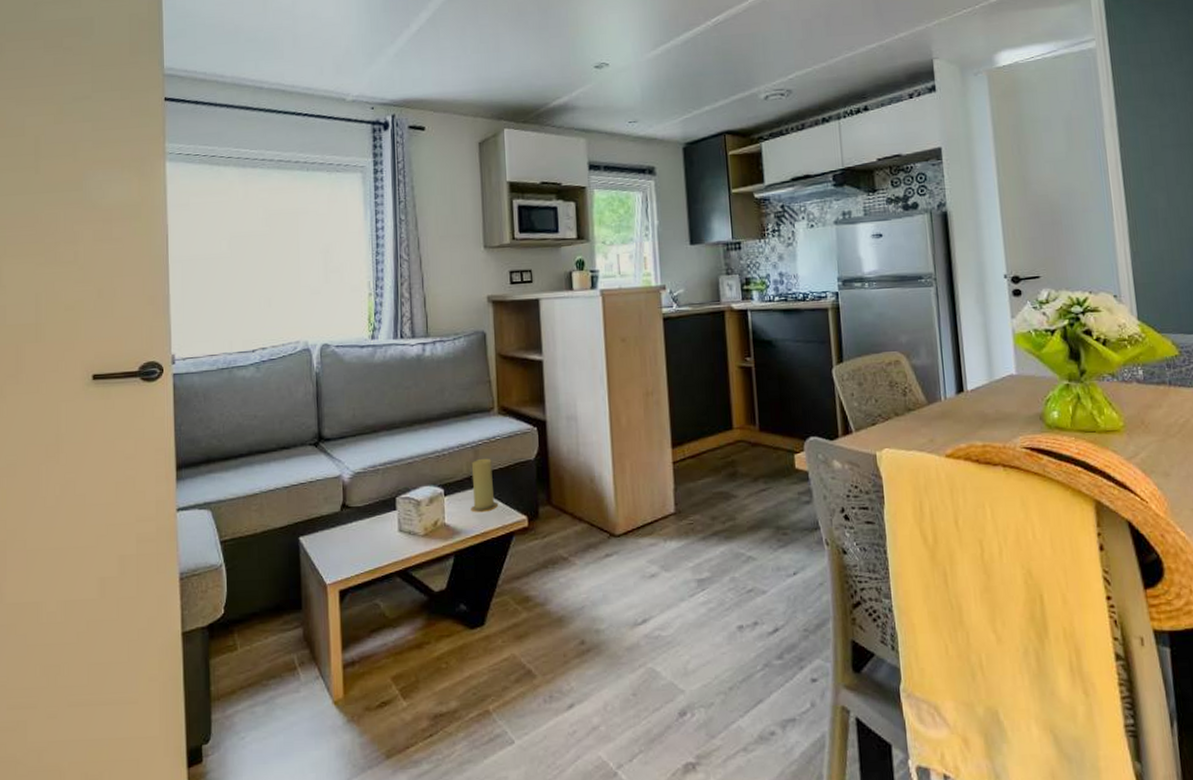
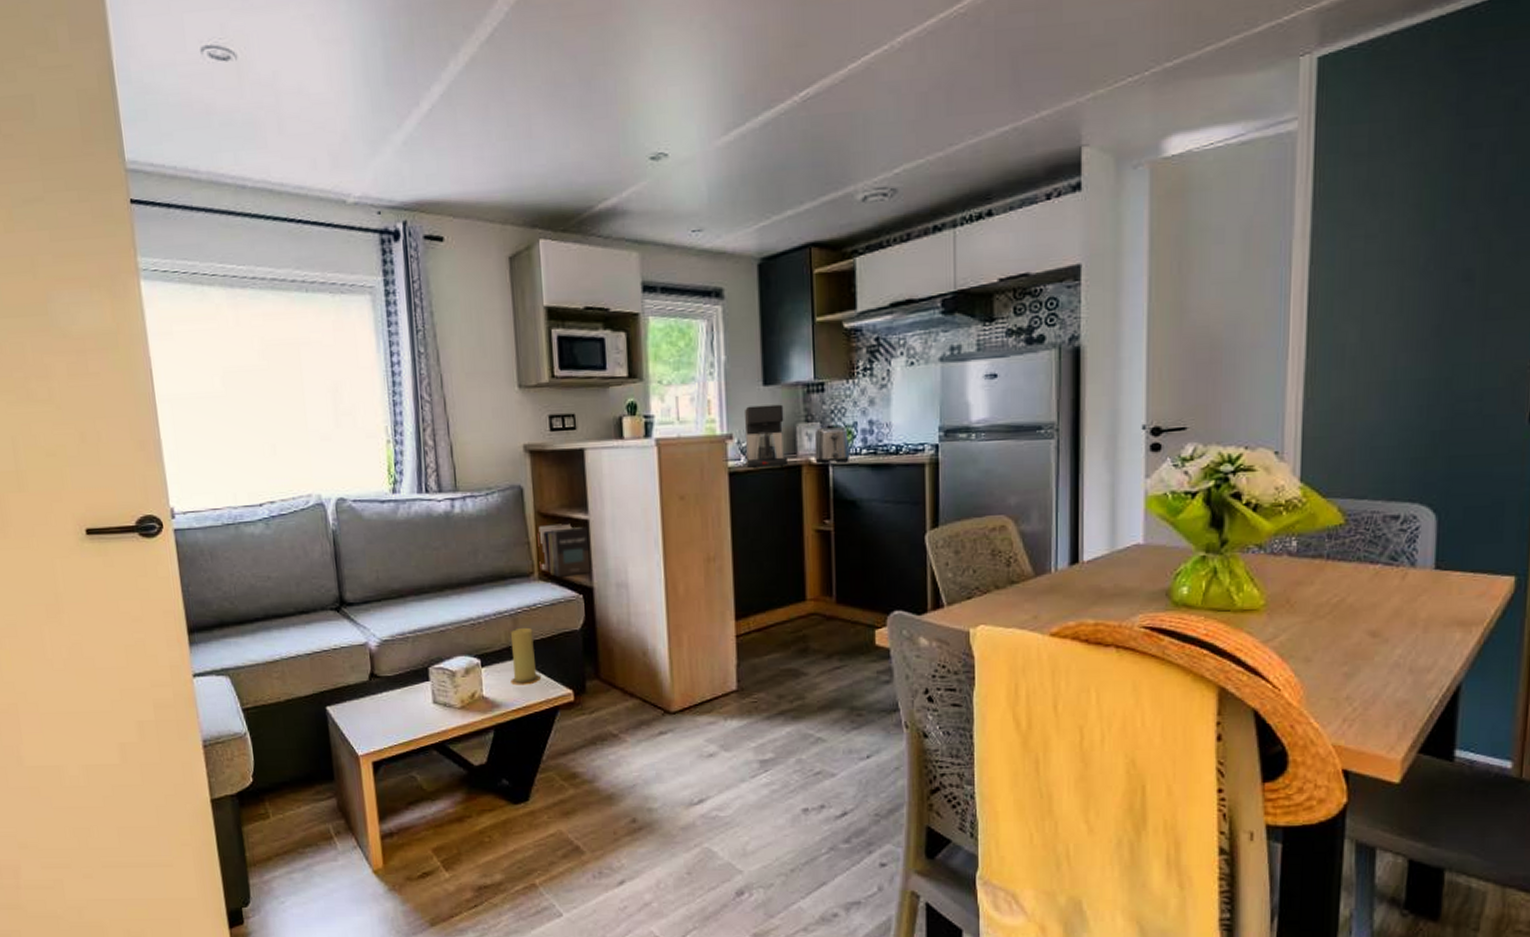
books: none [497,363,528,408] -> present [537,523,572,573]
books: none [506,366,544,412] -> present [547,527,591,577]
coffee maker: none [675,260,712,314] -> present [744,404,787,468]
toaster: none [734,278,765,310] -> present [814,427,849,464]

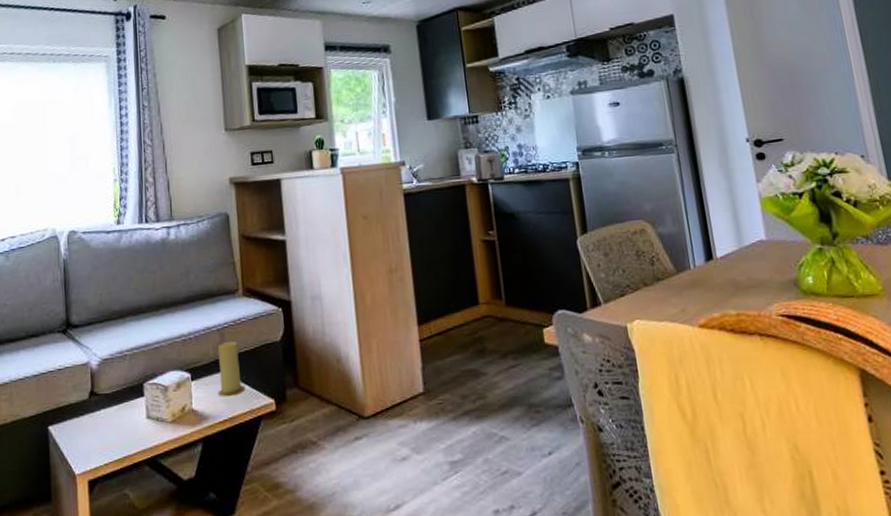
books: present [537,523,572,573] -> none [241,244,271,289]
books: present [547,527,591,577] -> none [250,246,289,293]
coffee maker: present [744,404,787,468] -> none [414,135,453,189]

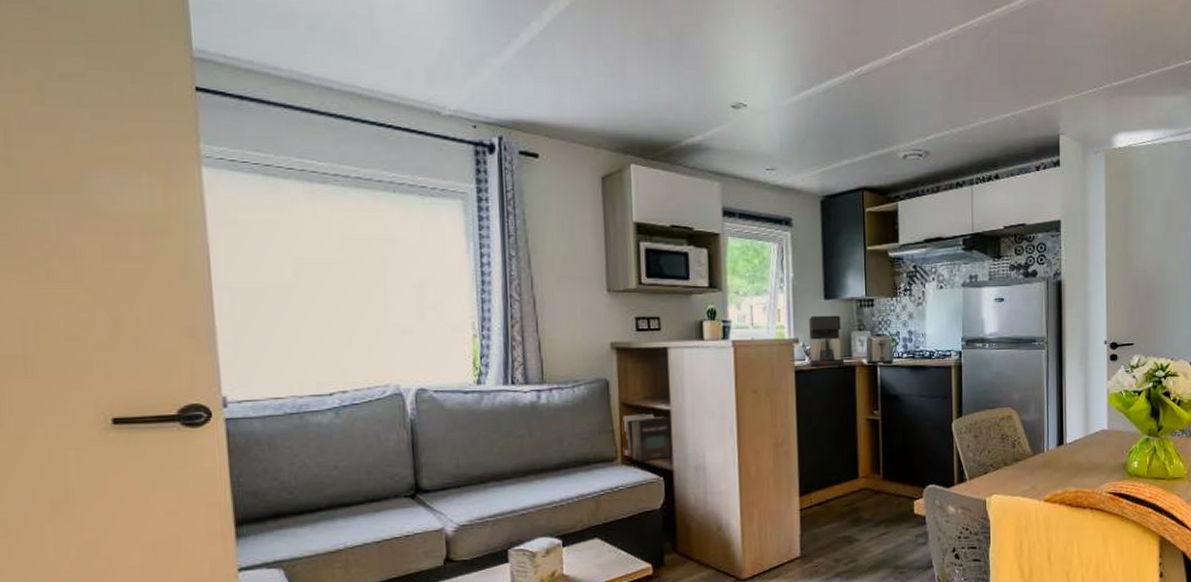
candle: present [217,340,245,398] -> none [591,508,621,563]
books: none [241,244,271,289] -> present [621,413,655,458]
books: none [250,246,289,293] -> present [631,416,671,461]
coffee maker: none [414,135,453,189] -> present [808,315,844,367]

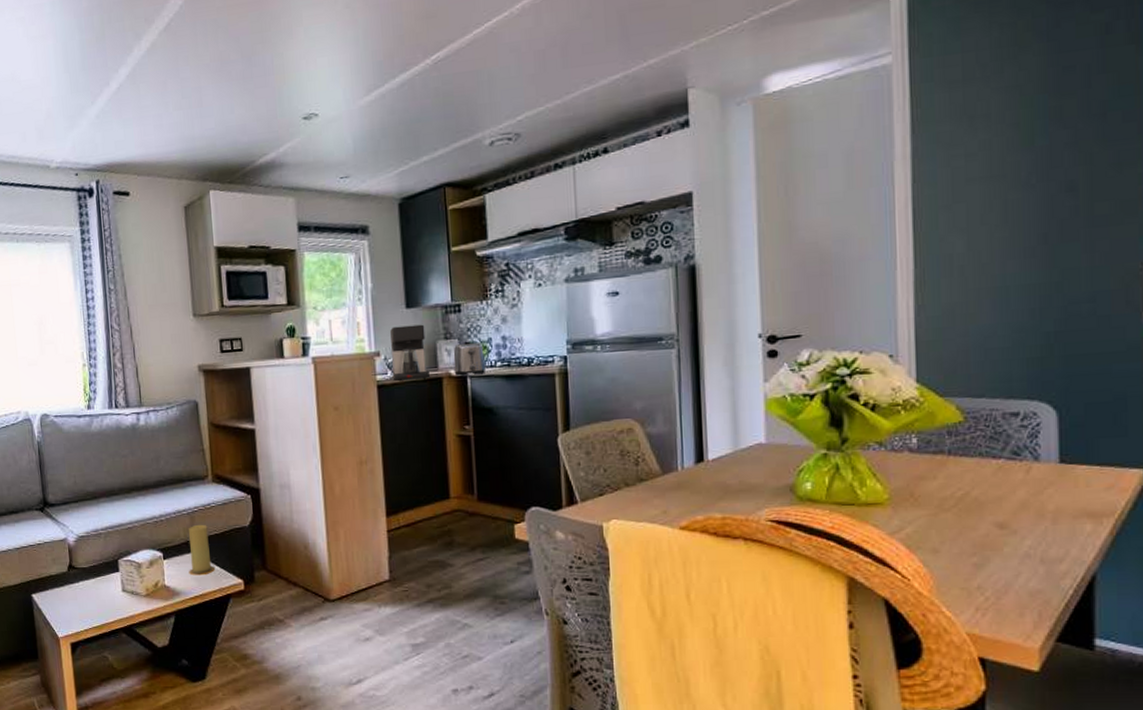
candle: none [591,508,621,563] -> present [188,524,215,576]
books: present [621,413,655,458] -> none [210,432,241,476]
books: present [631,416,671,461] -> none [219,435,258,480]

